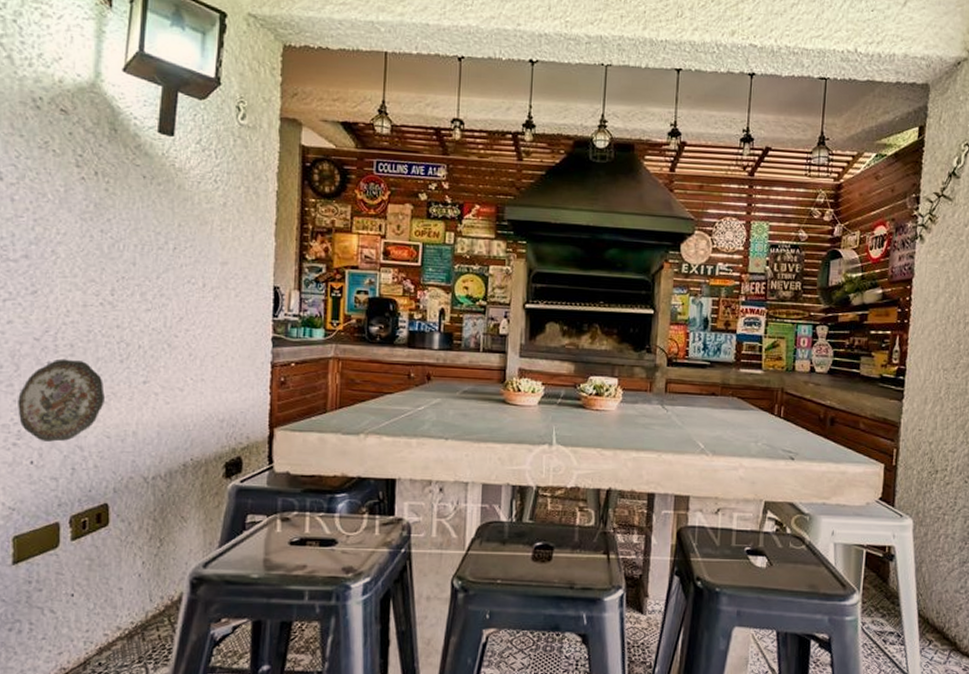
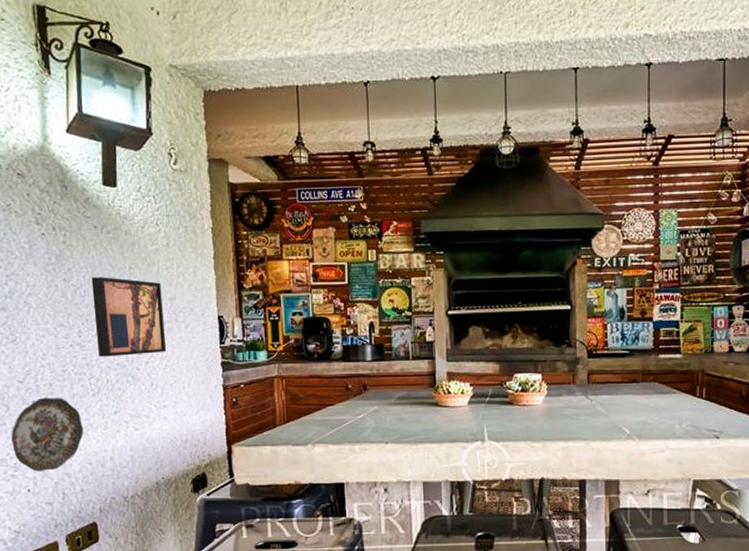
wall art: none [132,231,213,321] -> present [91,277,166,357]

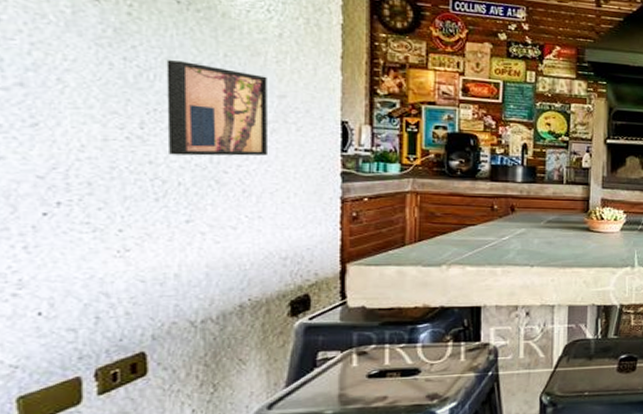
decorative plate: present [11,397,84,471] -> none [17,198,136,290]

